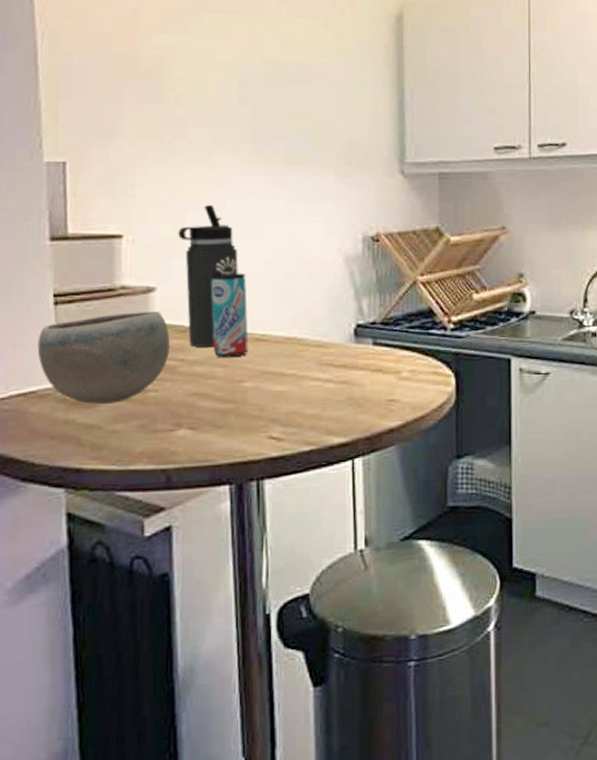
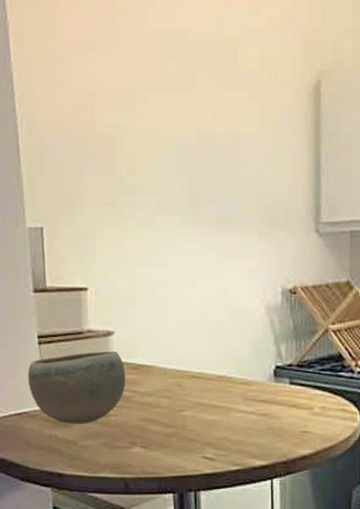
thermos bottle: present [178,204,238,348] -> none [130,261,178,382]
beverage can: present [211,273,248,358] -> none [157,320,187,391]

